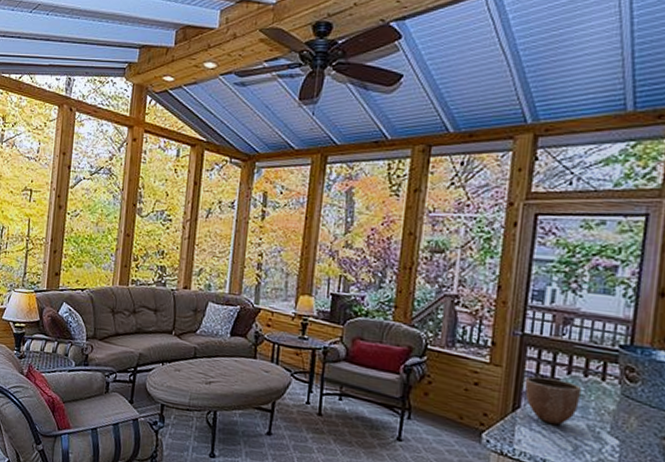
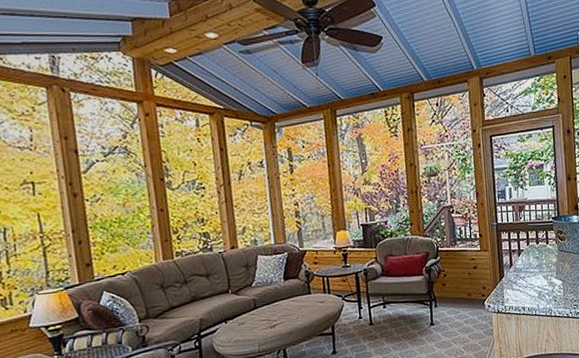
decorative bowl: present [524,376,581,426] -> none [503,250,537,283]

